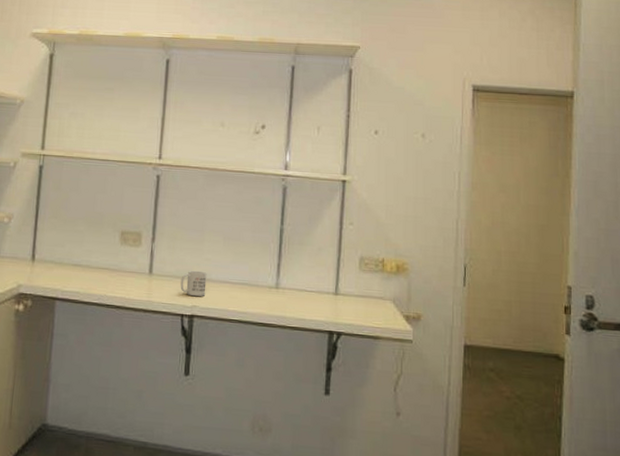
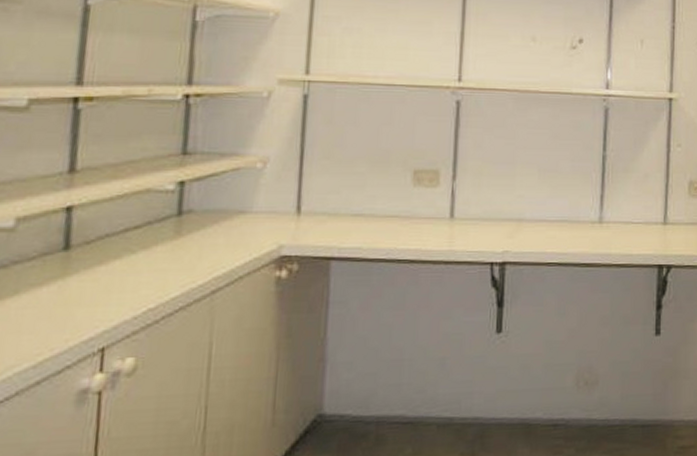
mug: present [180,270,207,297] -> none [488,210,520,241]

